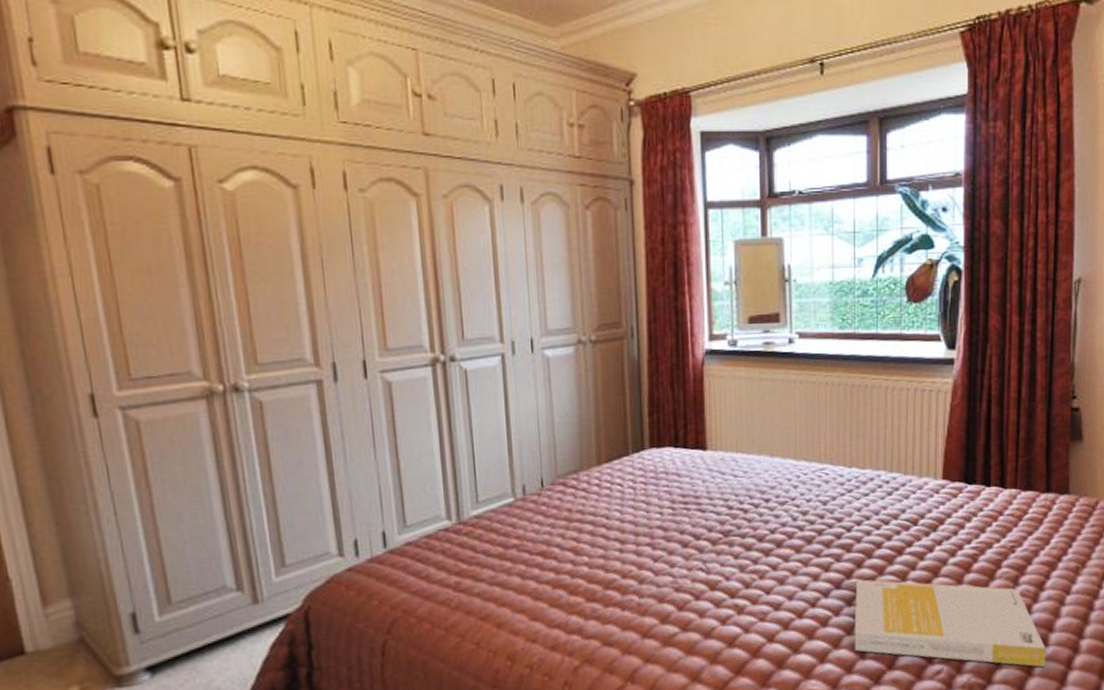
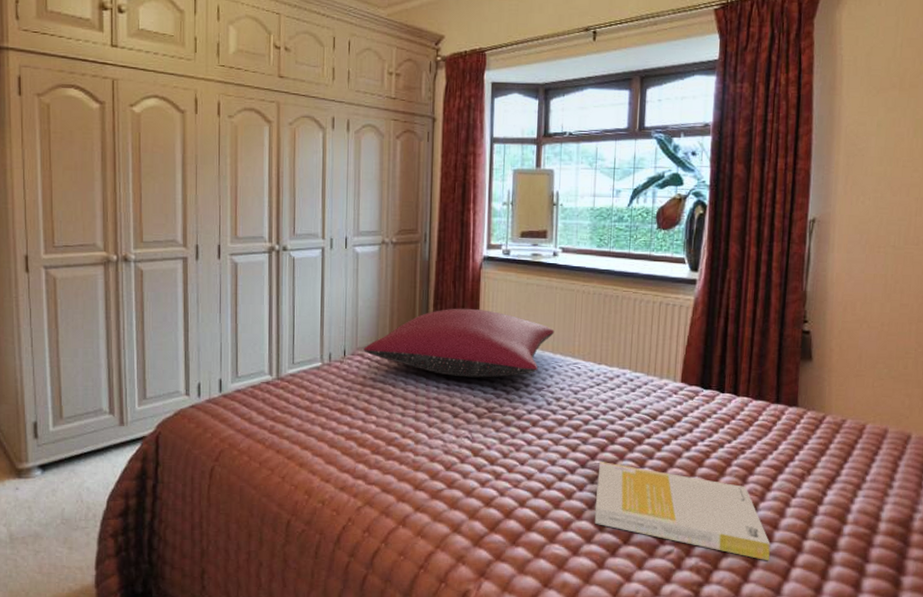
pillow: none [566,414,796,499] -> present [364,308,555,378]

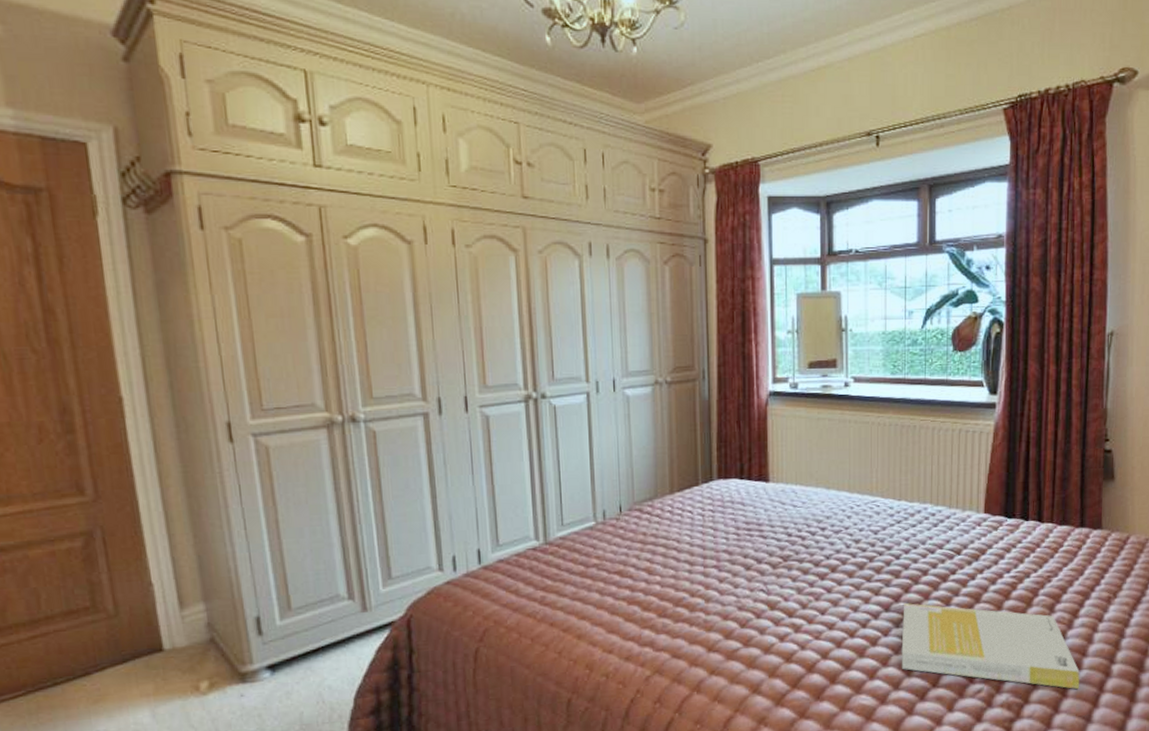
pillow: present [364,308,555,378] -> none [642,449,850,526]

